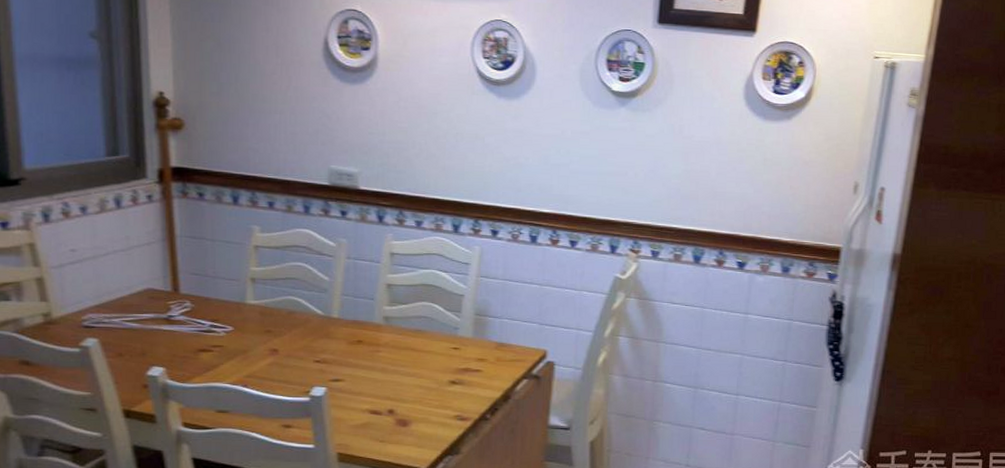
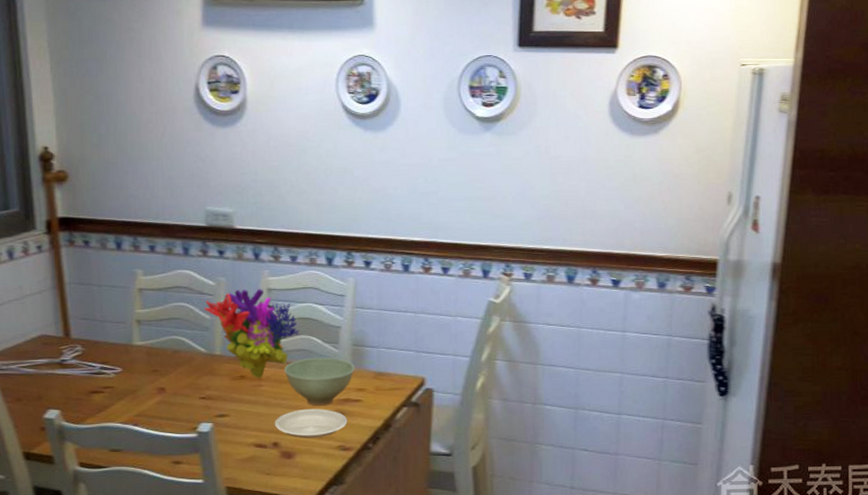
flower arrangement: none [323,252,421,343] -> present [204,288,299,378]
plate: none [390,376,466,407] -> present [274,408,348,439]
bowl: none [403,325,476,374] -> present [283,357,355,406]

